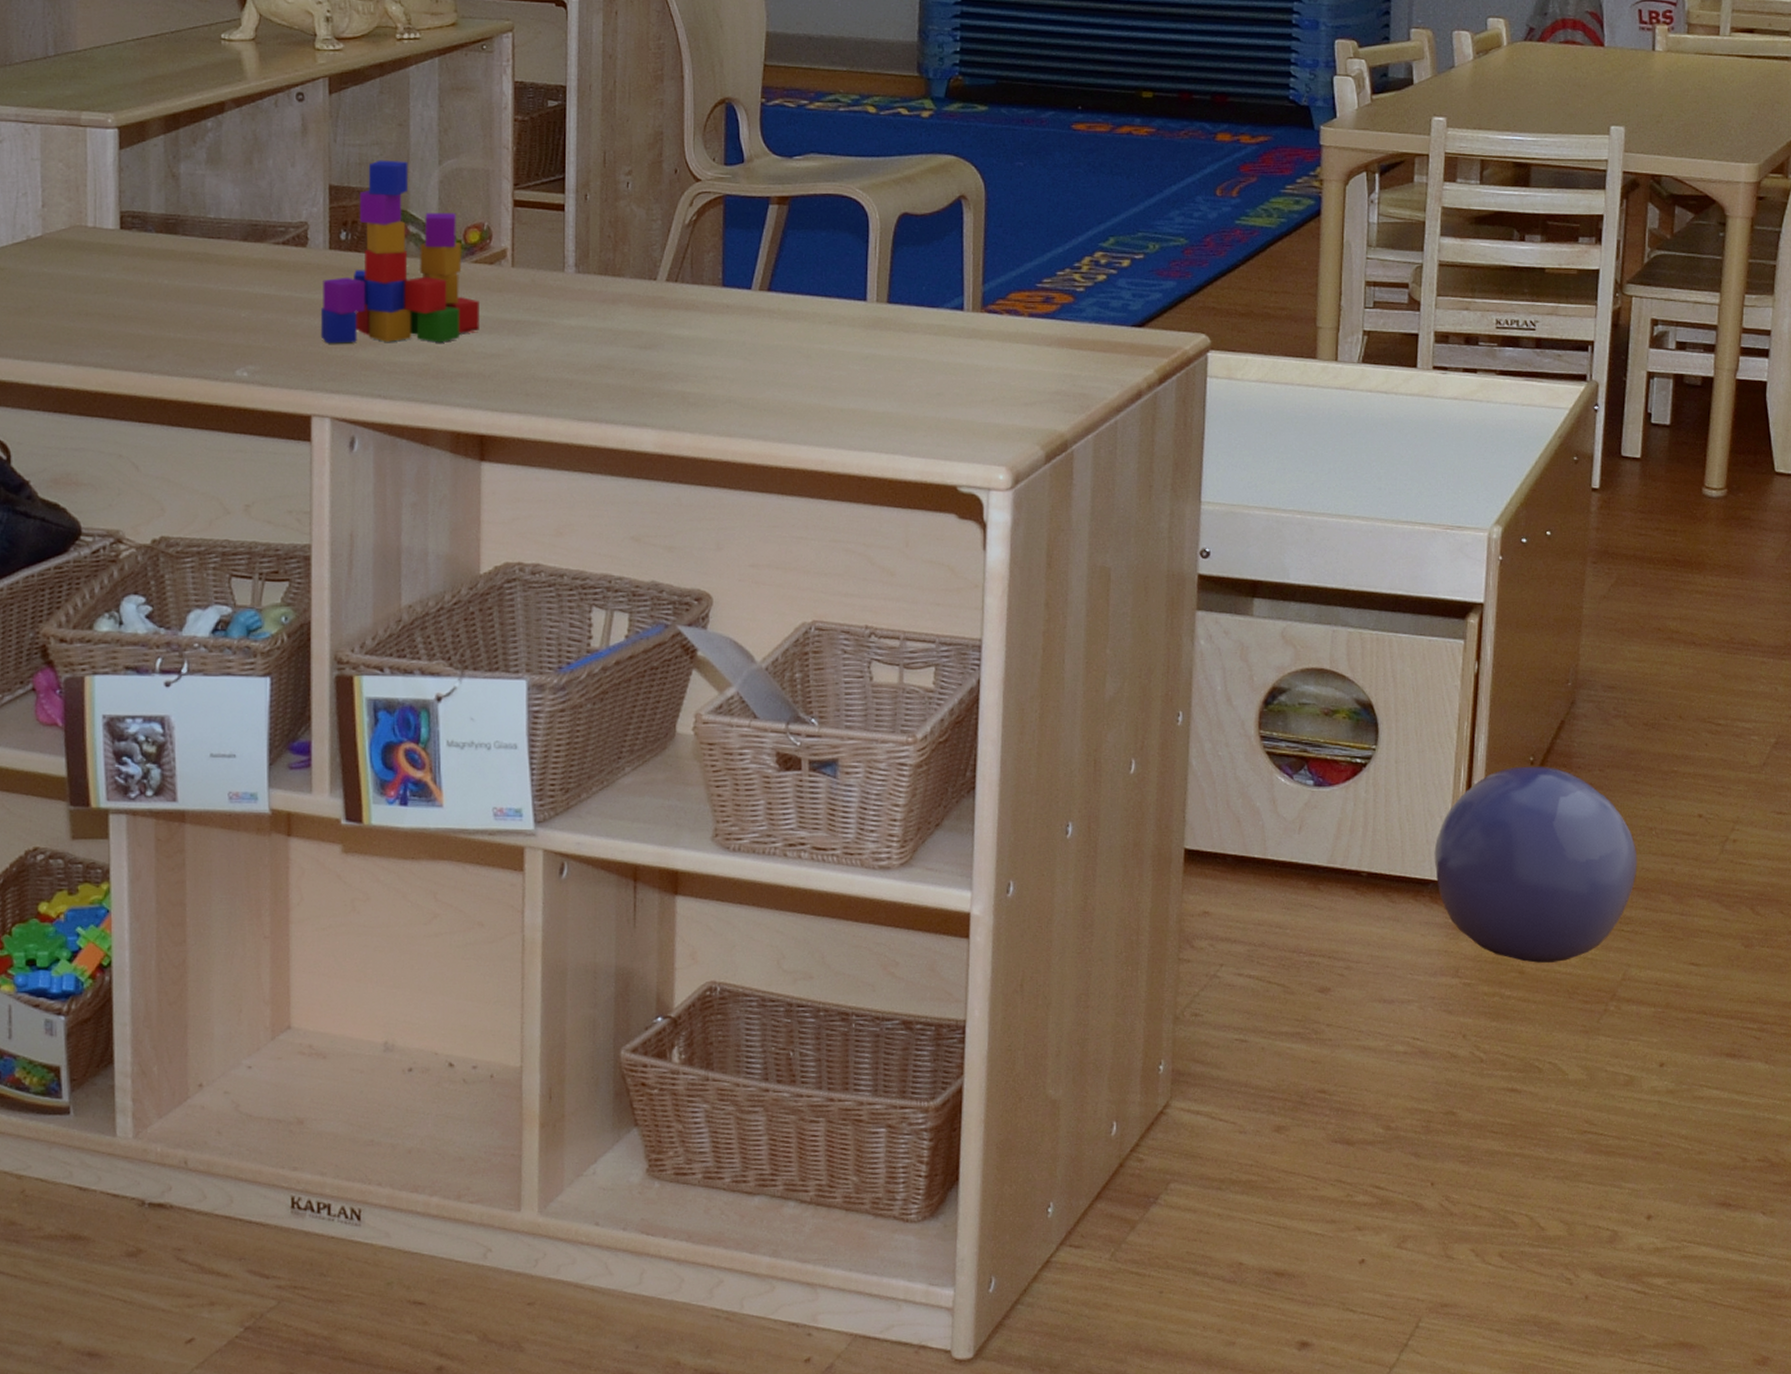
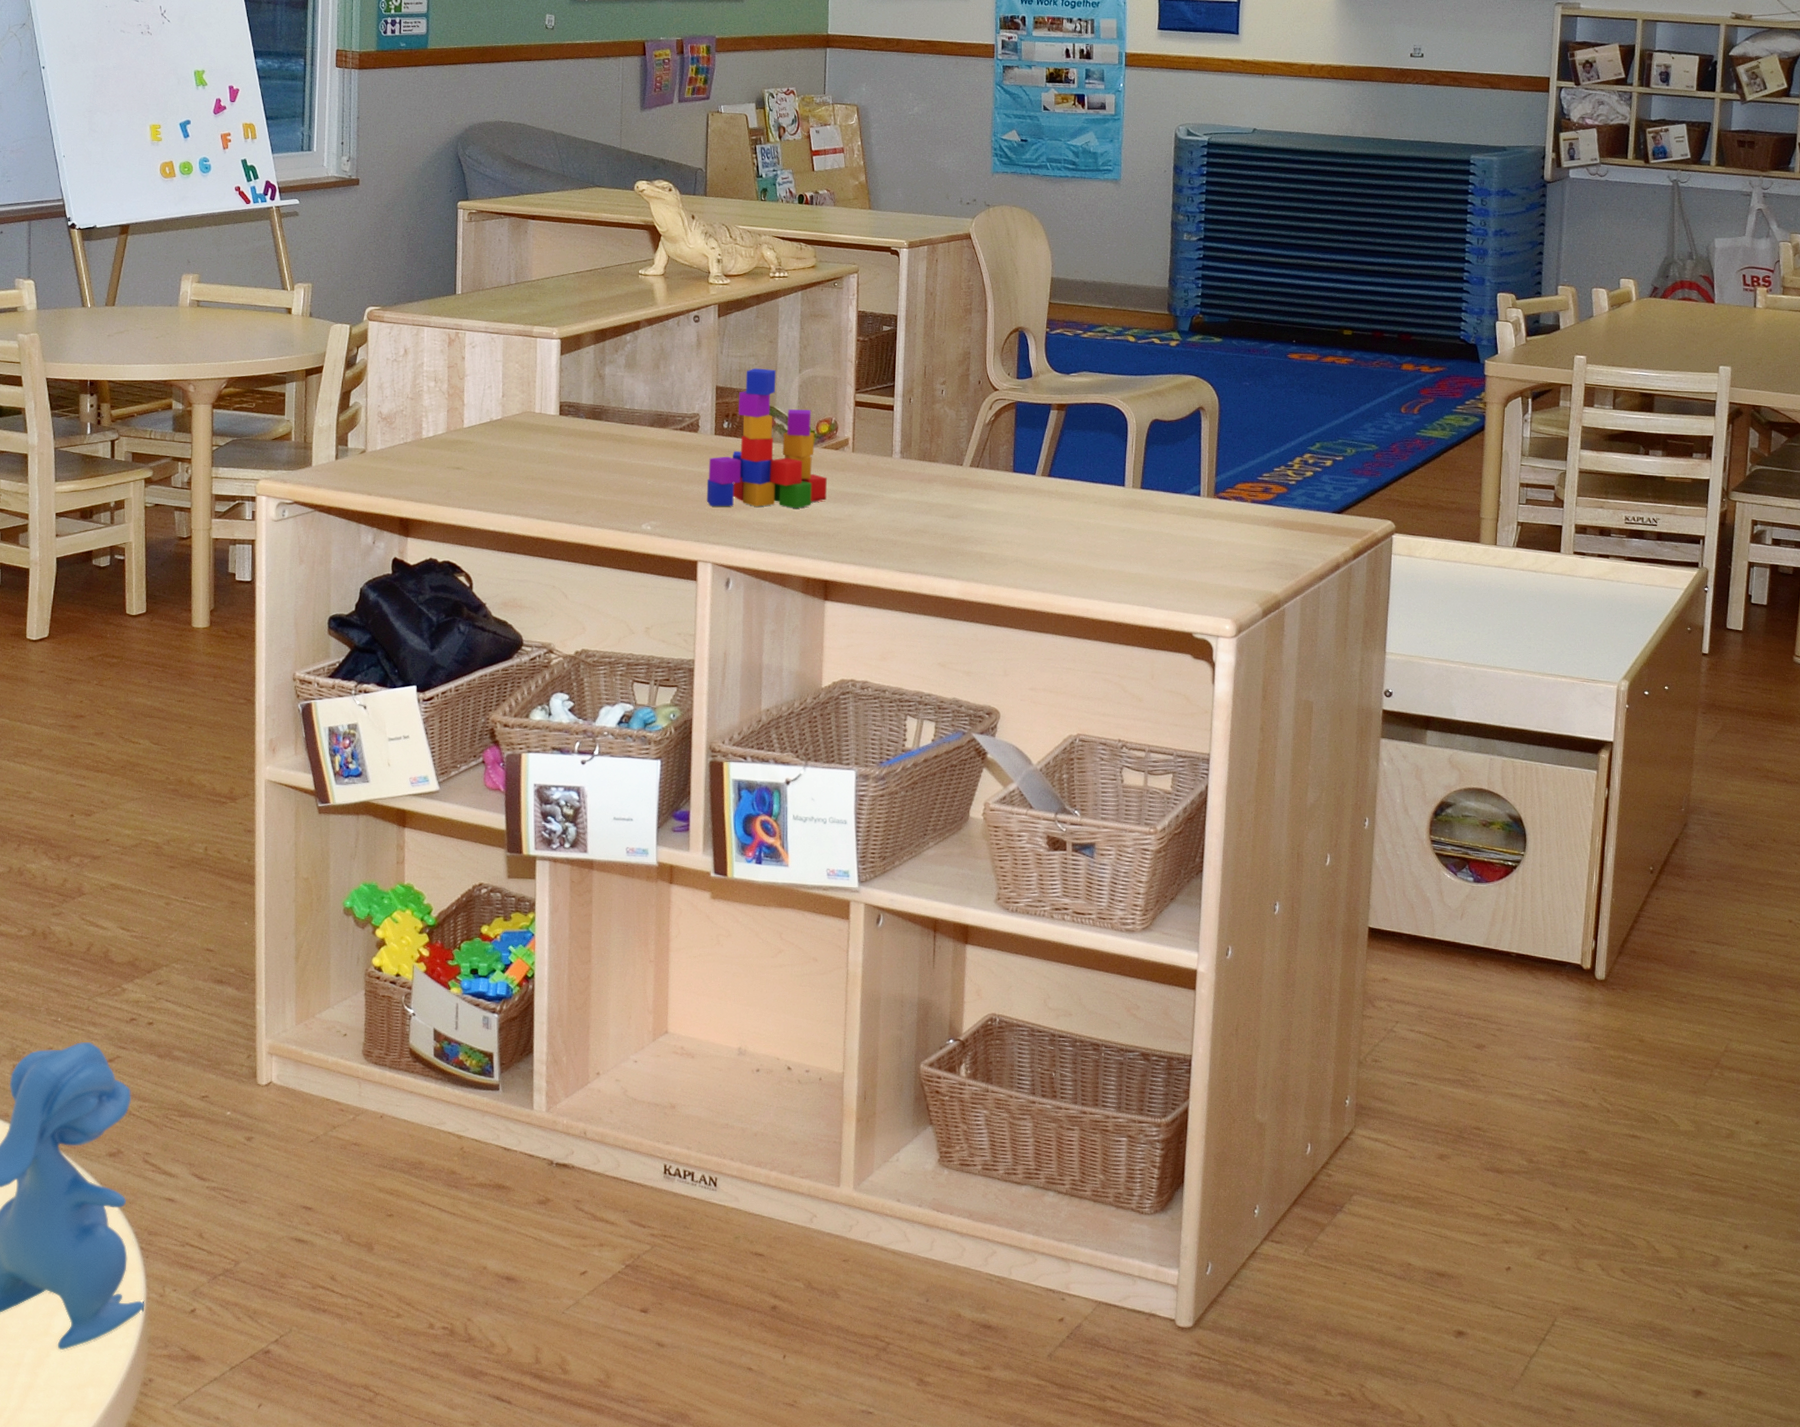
ball: present [1434,766,1638,963] -> none [1571,874,1738,1034]

